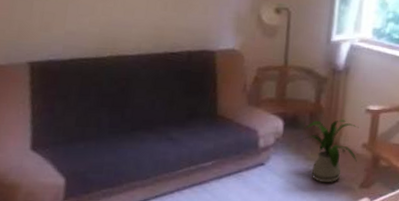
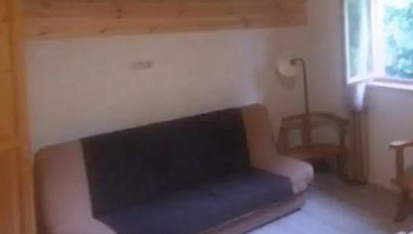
house plant: present [303,120,359,183] -> none [333,158,388,221]

